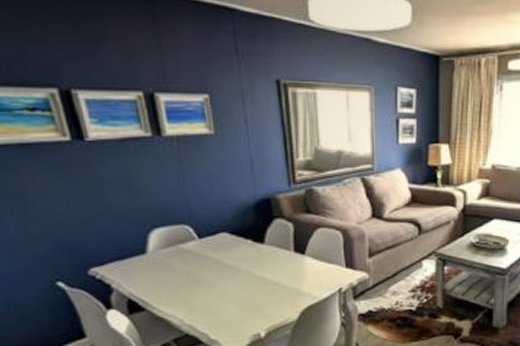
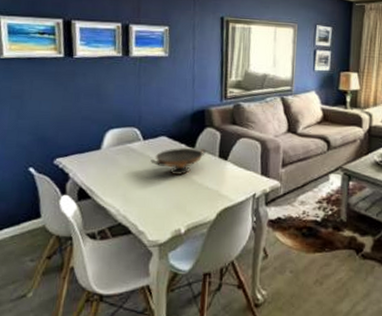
decorative bowl: none [212,242,278,276] -> present [150,148,206,176]

